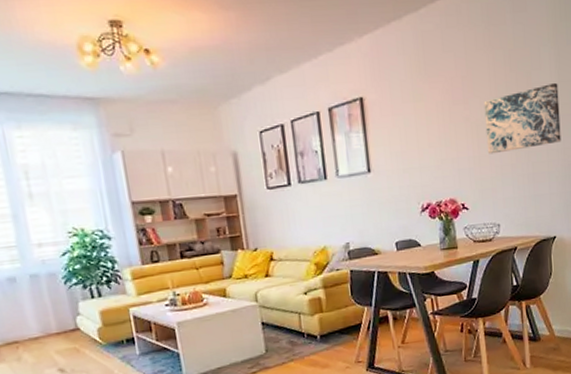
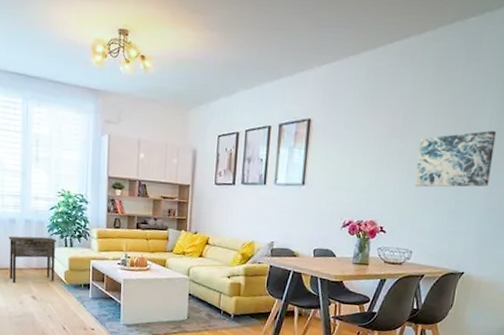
side table: none [10,290,86,359] -> present [9,236,57,283]

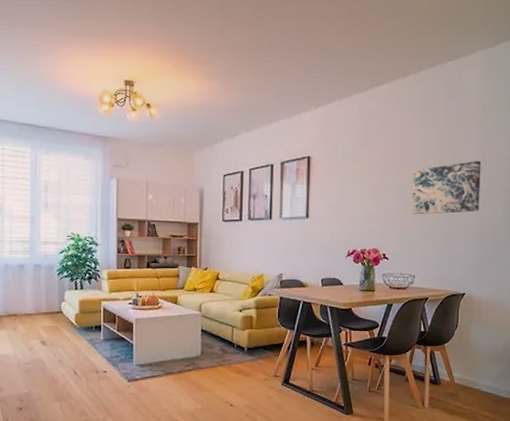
side table: present [9,236,57,283] -> none [17,280,67,329]

